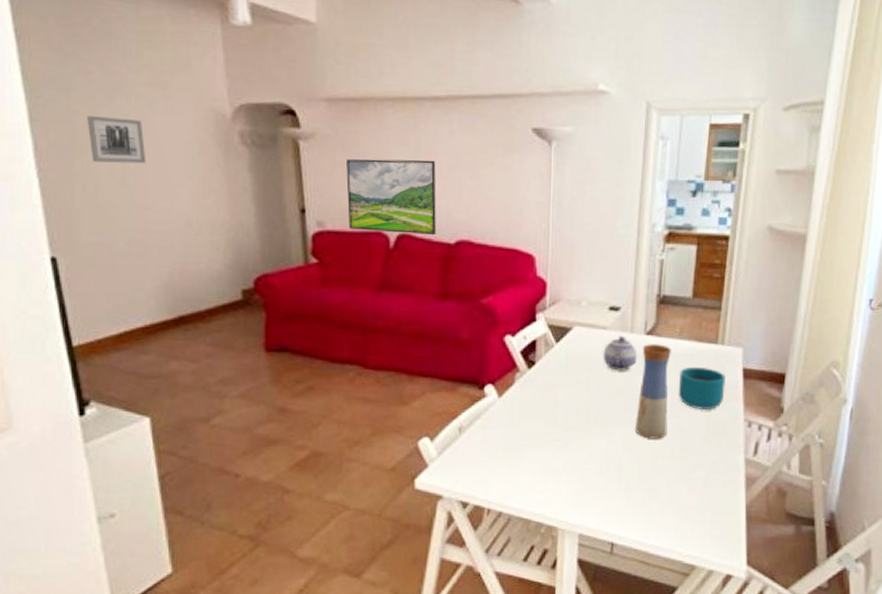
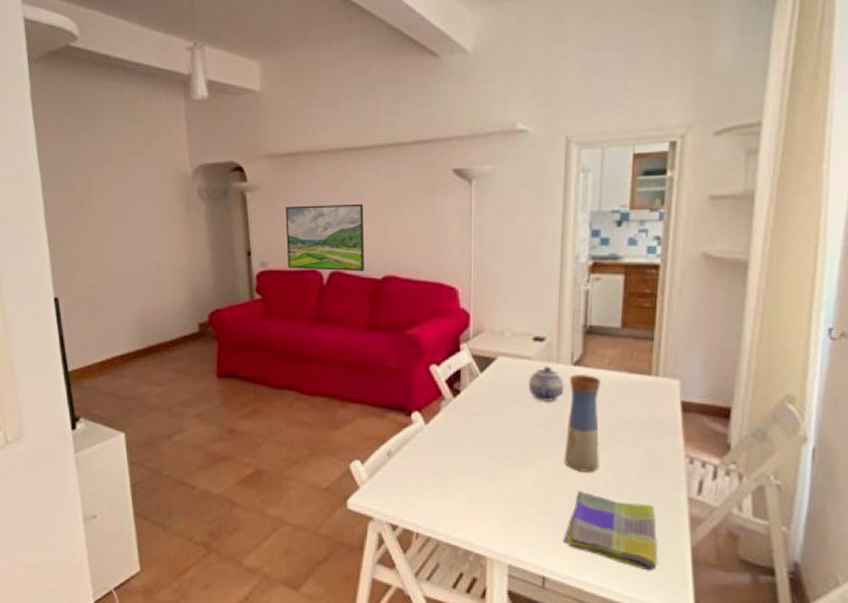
wall art: present [87,116,147,164] -> none [83,182,126,219]
dish towel: none [631,458,716,530] -> present [562,491,657,571]
cup: present [678,366,725,409] -> none [609,398,662,444]

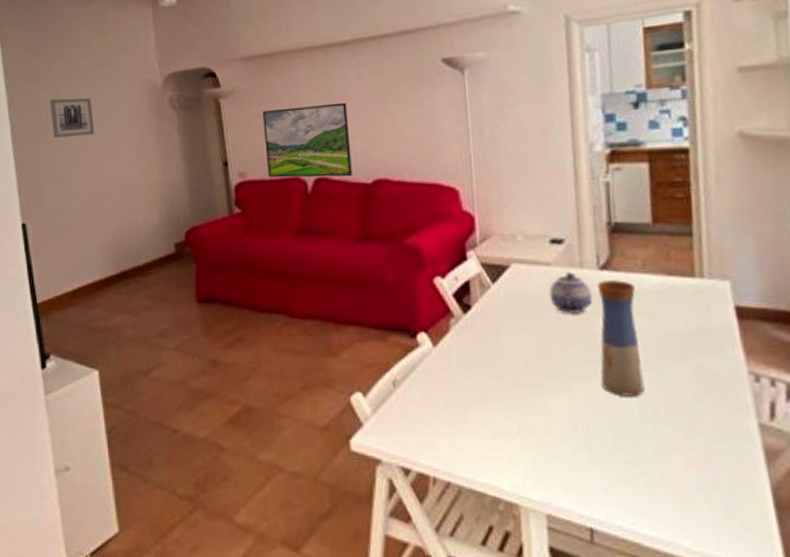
wall art: none [83,182,126,219] -> present [50,98,95,138]
dish towel: present [562,491,657,571] -> none [609,420,731,519]

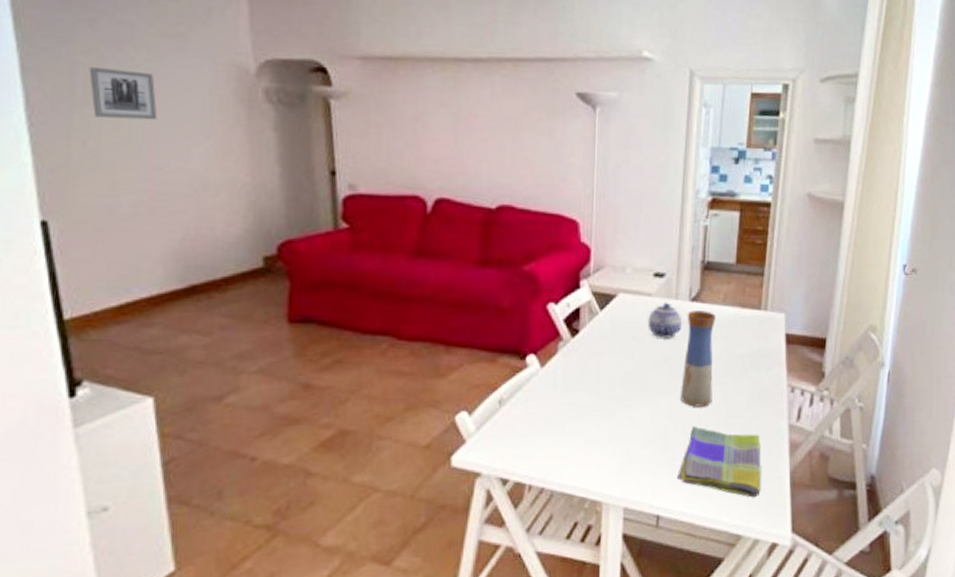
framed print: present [263,102,352,178] -> none [381,120,477,200]
dish towel: none [609,420,731,519] -> present [676,426,761,498]

